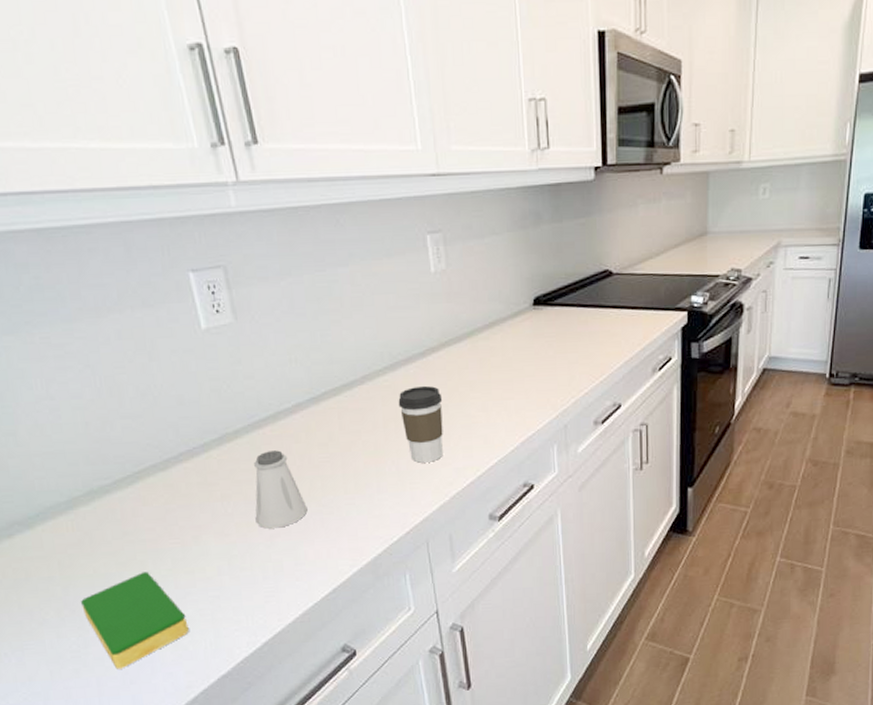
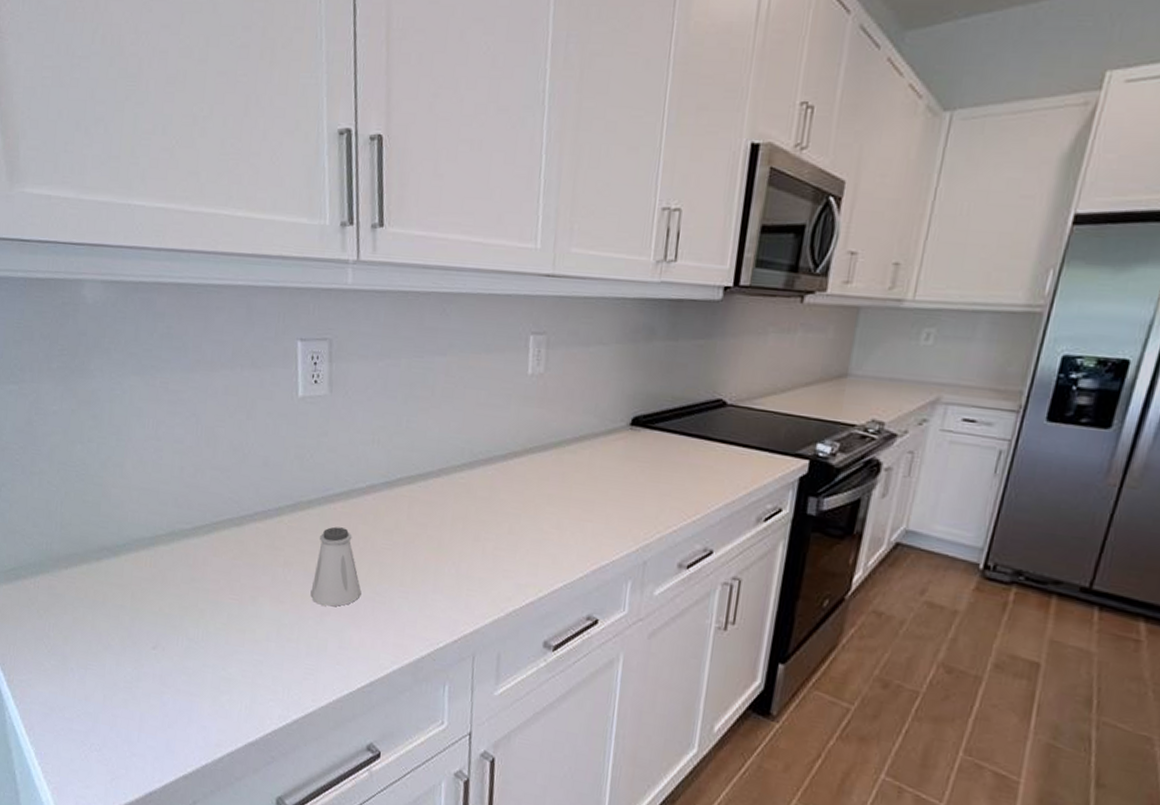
dish sponge: present [80,571,189,669] -> none [142,620,230,711]
coffee cup: present [398,385,443,463] -> none [470,489,517,572]

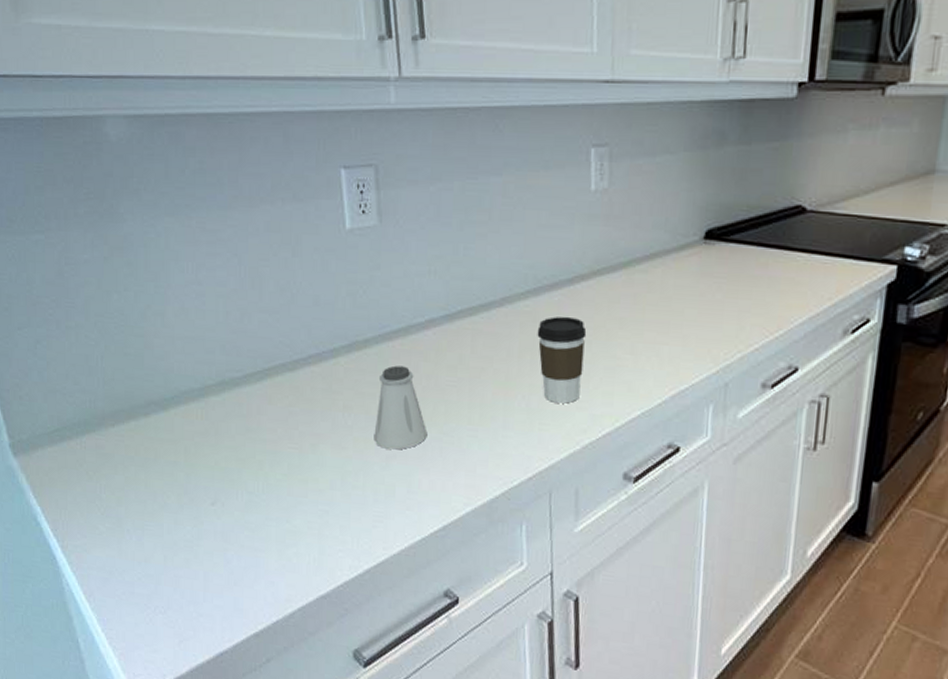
coffee cup: none [470,489,517,572] -> present [537,316,587,404]

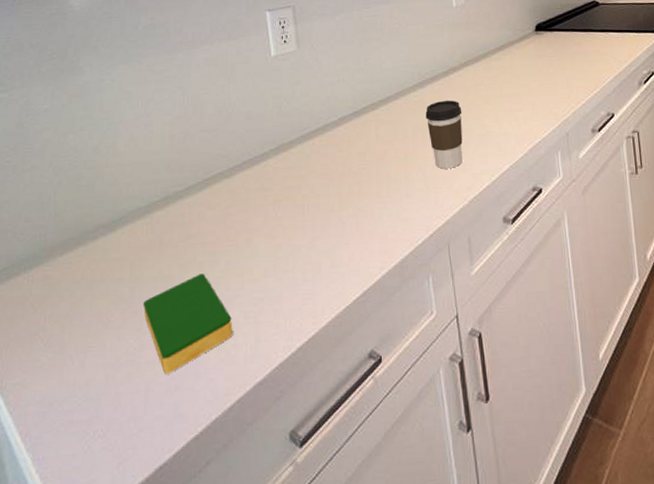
dish sponge: none [199,472,295,568] -> present [142,273,233,374]
saltshaker: present [374,365,428,450] -> none [300,158,345,232]

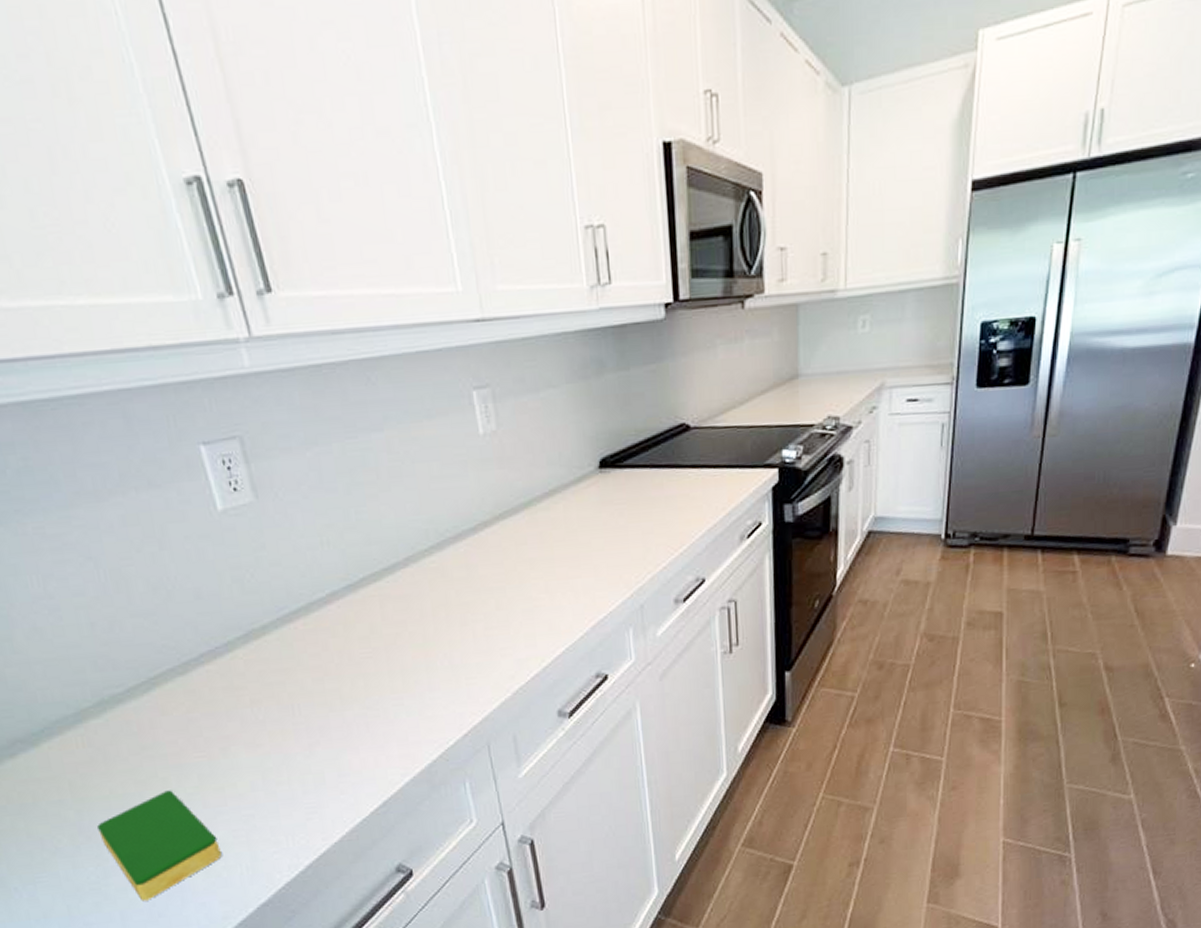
coffee cup: present [425,100,463,169] -> none [448,566,502,655]

